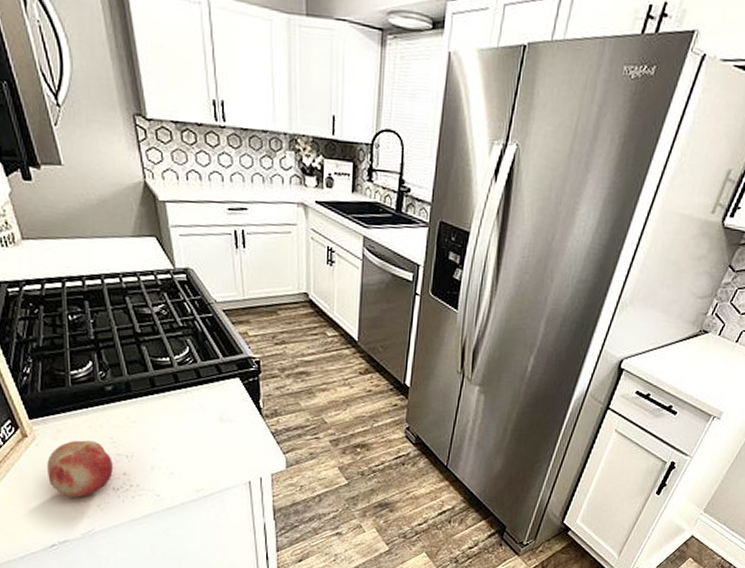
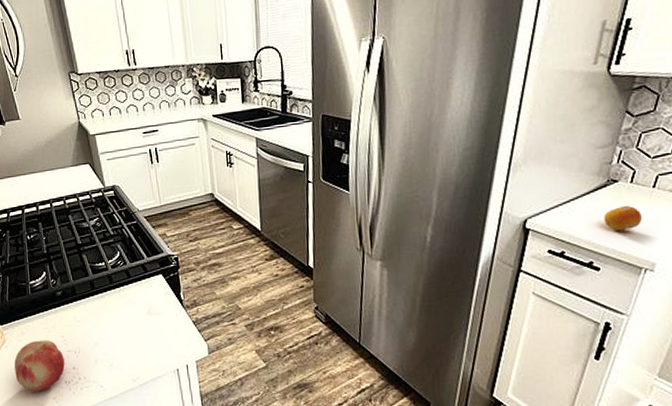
fruit: none [689,356,722,380] -> present [603,205,642,231]

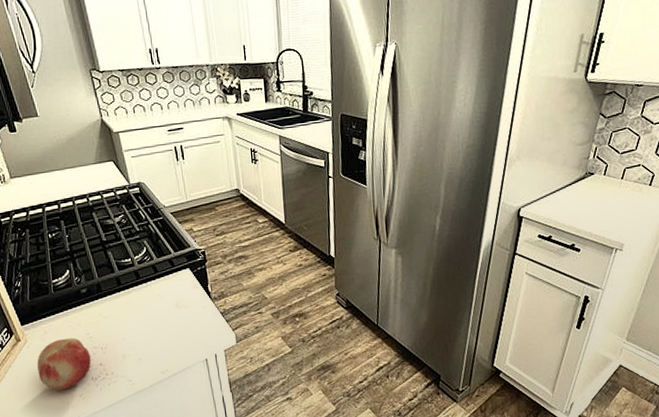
fruit: present [603,205,642,231] -> none [582,194,613,217]

